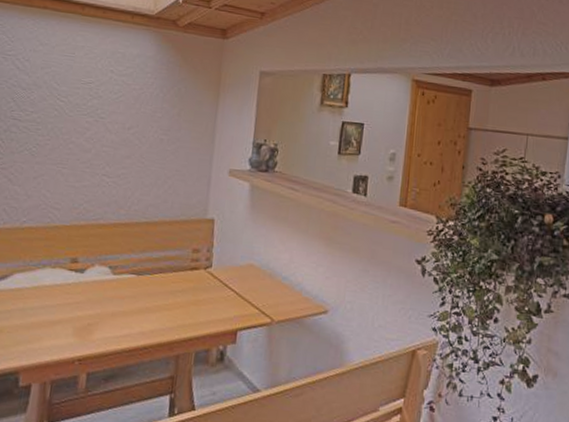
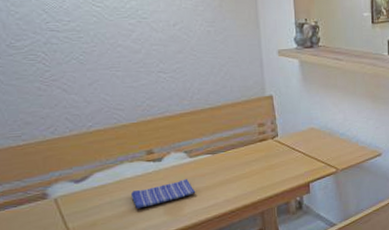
dish towel: none [44,298,111,323] -> present [130,179,196,209]

